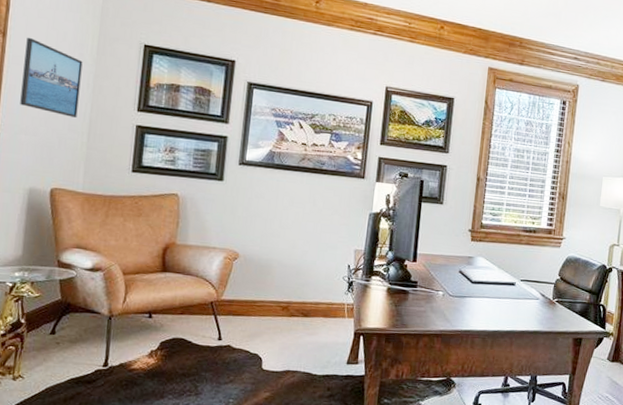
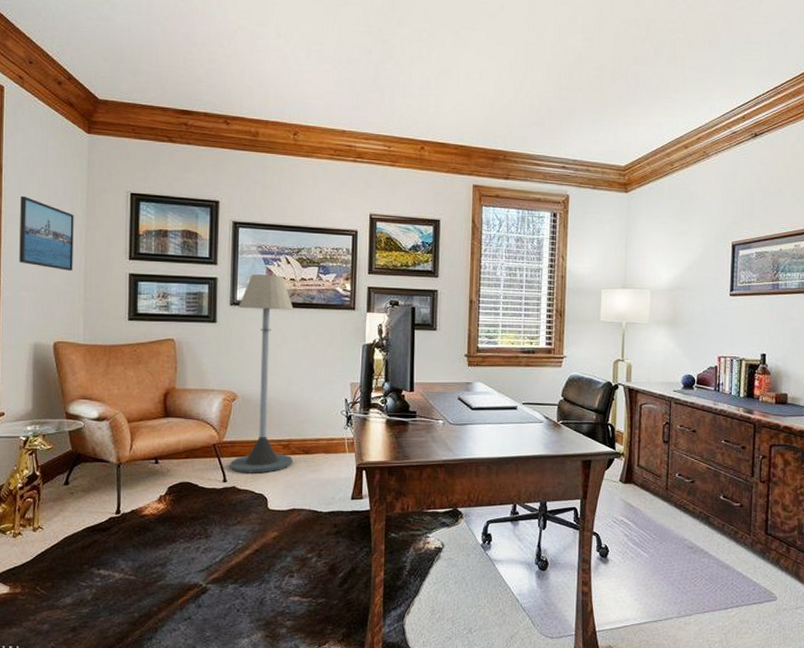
floor lamp: none [226,136,303,334] -> present [230,274,293,473]

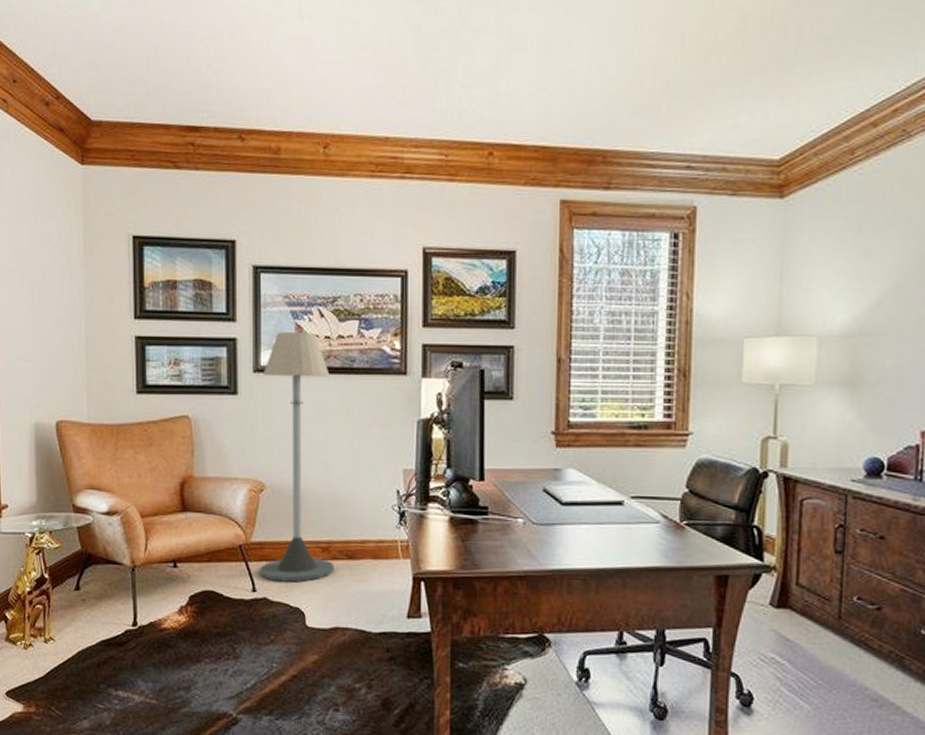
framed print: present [19,196,74,271] -> none [12,247,72,335]

